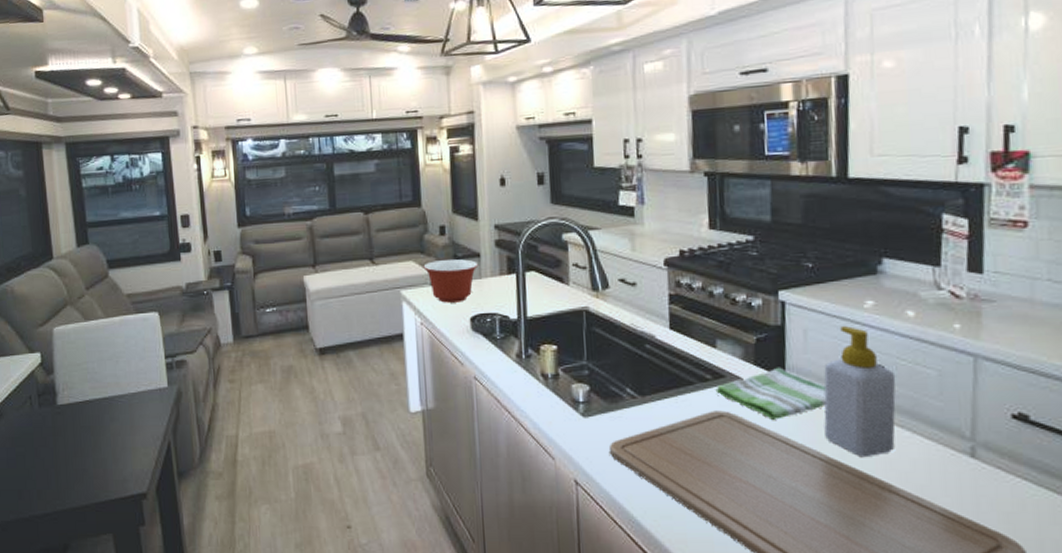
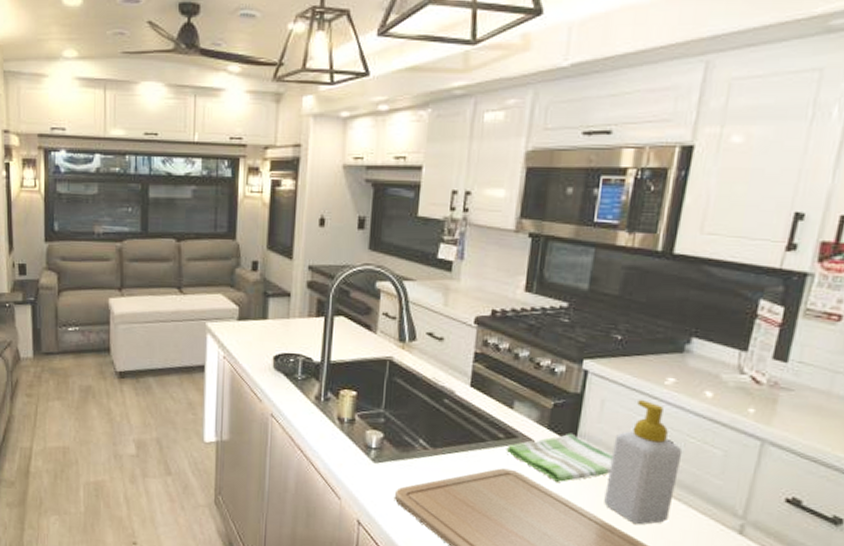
mixing bowl: present [423,259,478,303] -> none [231,296,287,340]

